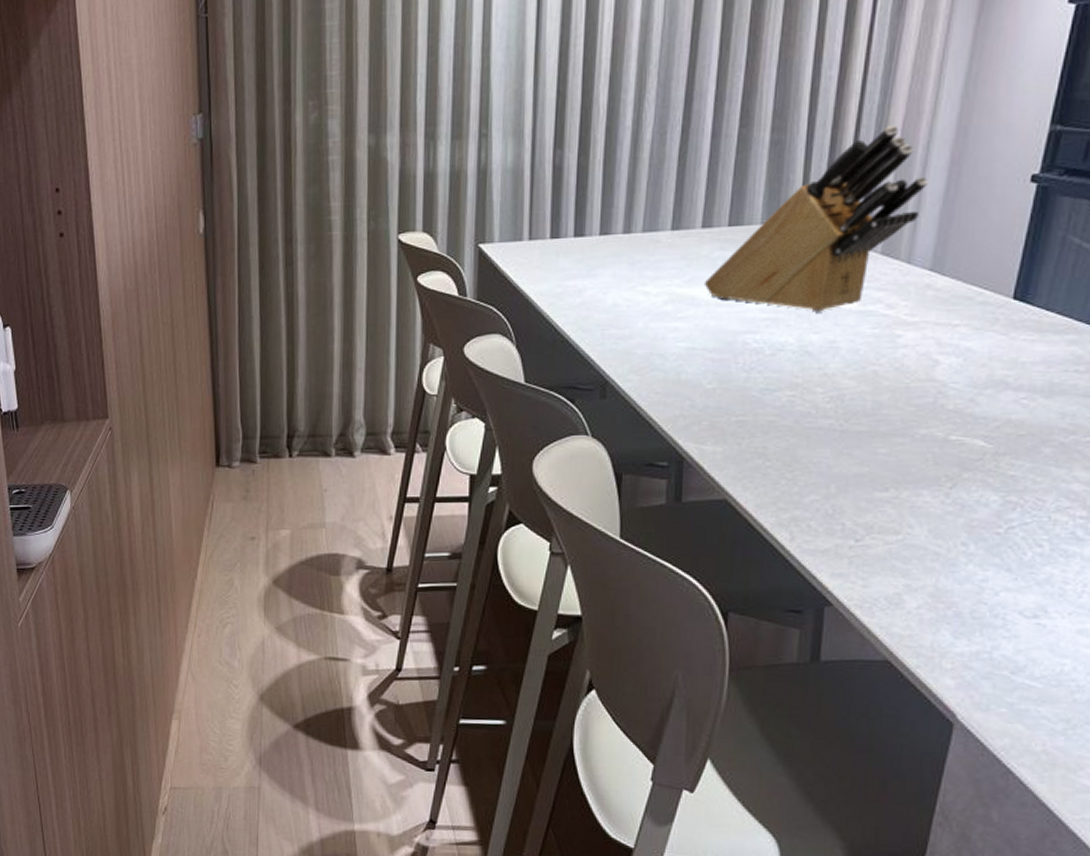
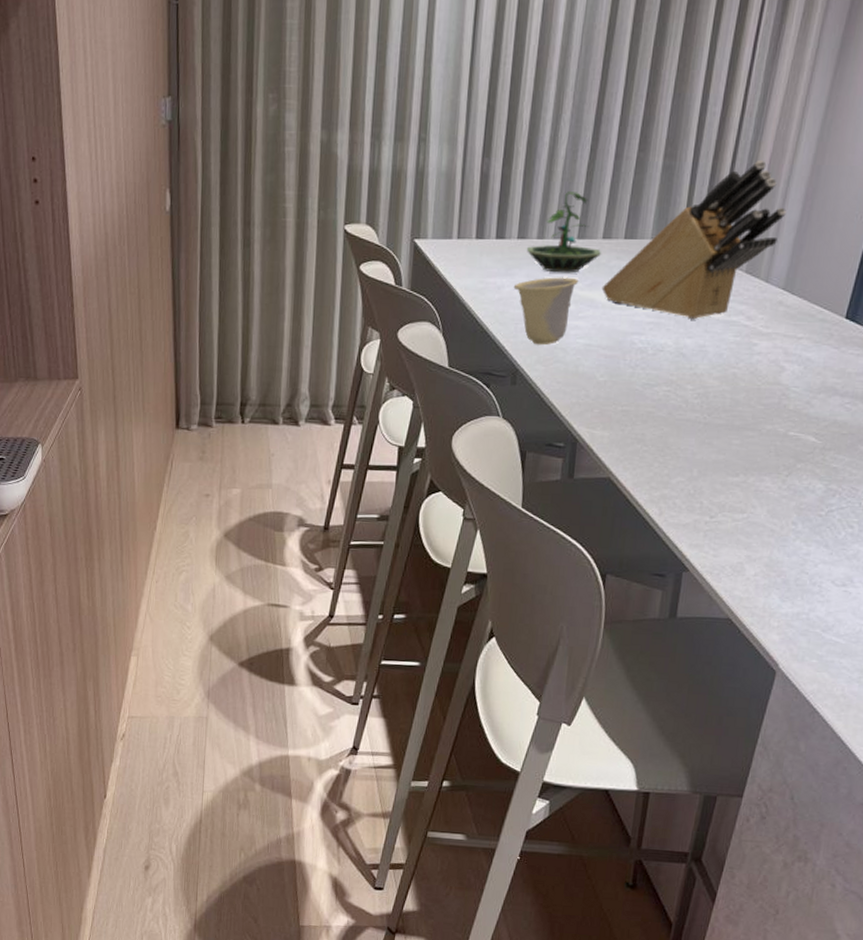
cup: none [597,274,675,352] -> present [513,277,578,346]
terrarium: none [612,178,702,270] -> present [527,192,602,273]

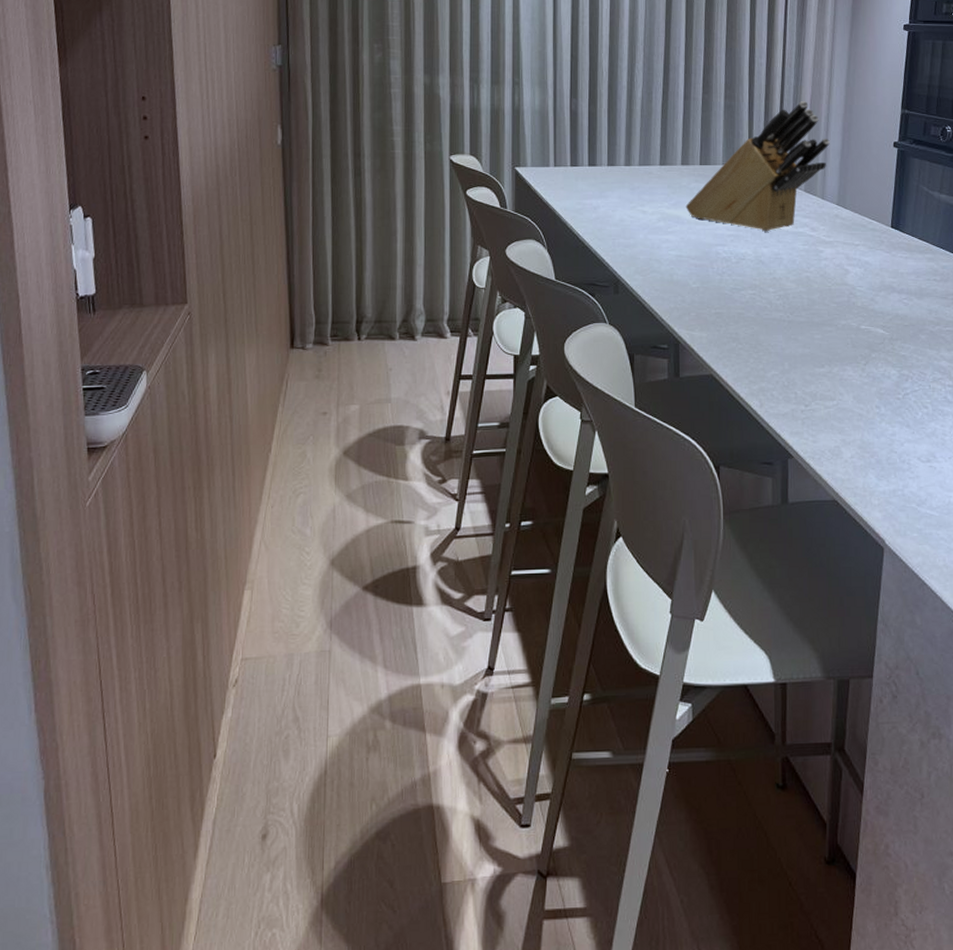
cup: present [513,277,578,346] -> none [608,198,664,258]
terrarium: present [527,192,602,273] -> none [617,126,682,195]

